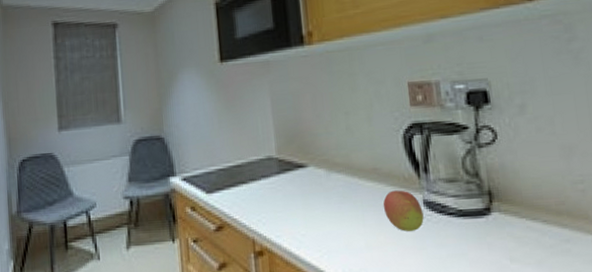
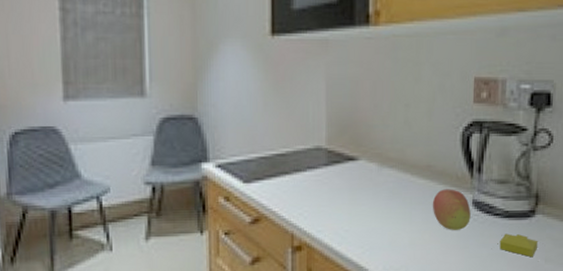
sponge: none [450,233,500,258] -> present [491,233,539,258]

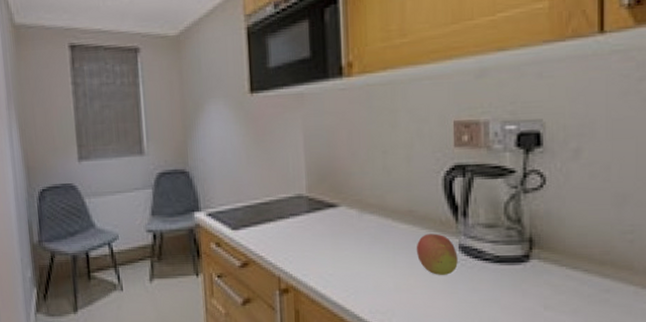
sponge: present [491,233,539,258] -> none [482,279,536,304]

